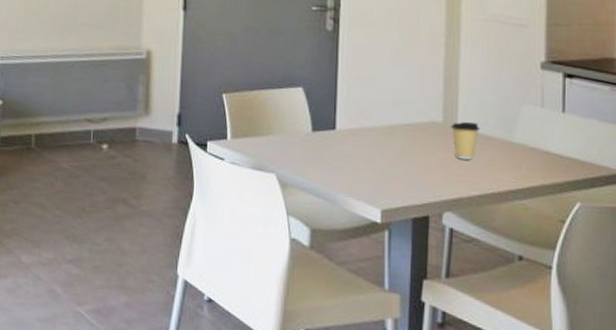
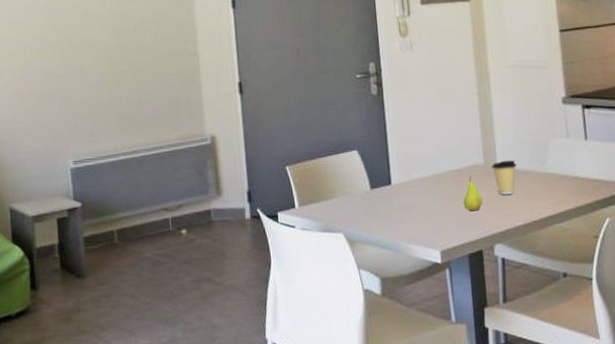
fruit: none [413,134,436,172] -> present [463,176,483,211]

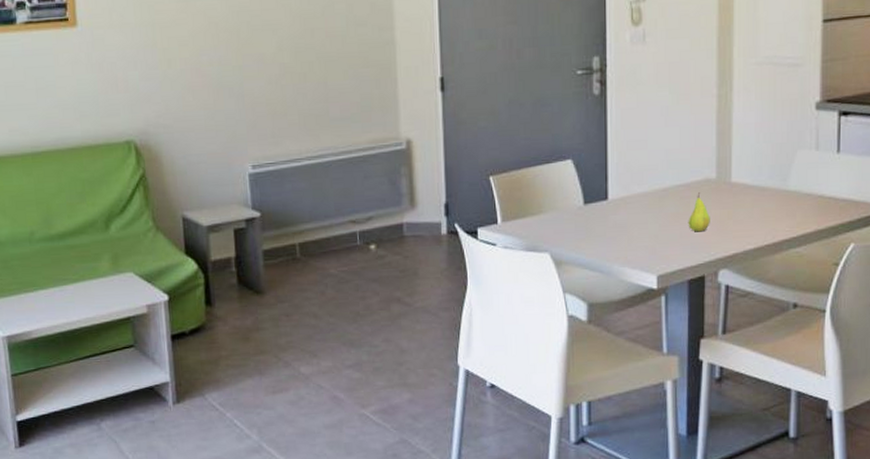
coffee cup: present [492,160,517,195] -> none [725,174,754,215]

